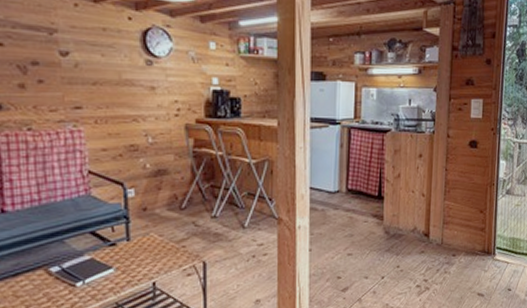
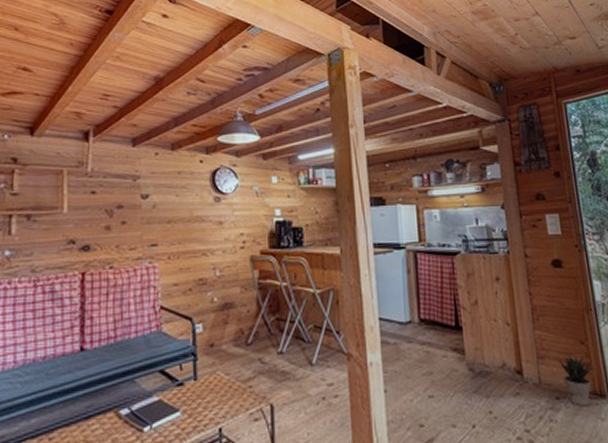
potted plant: none [459,219,488,261] -> present [557,352,595,407]

